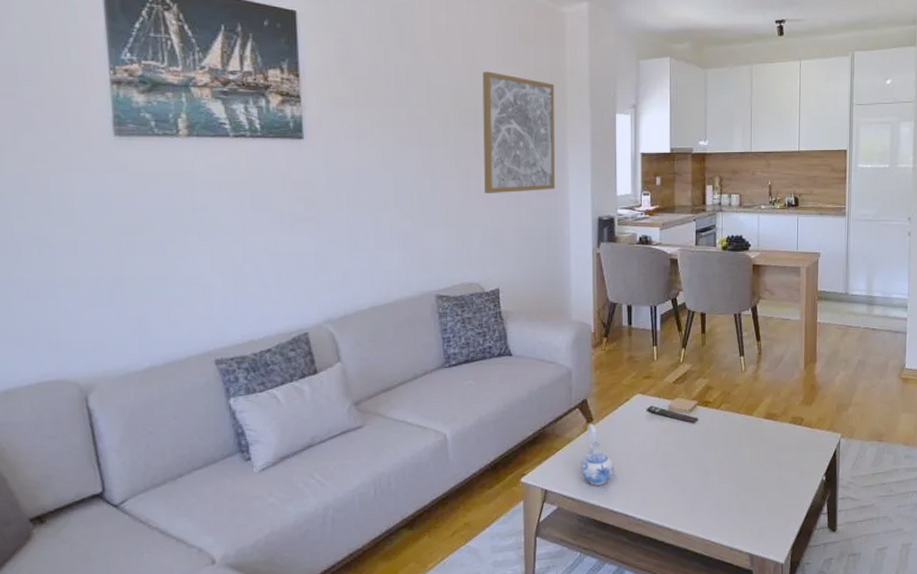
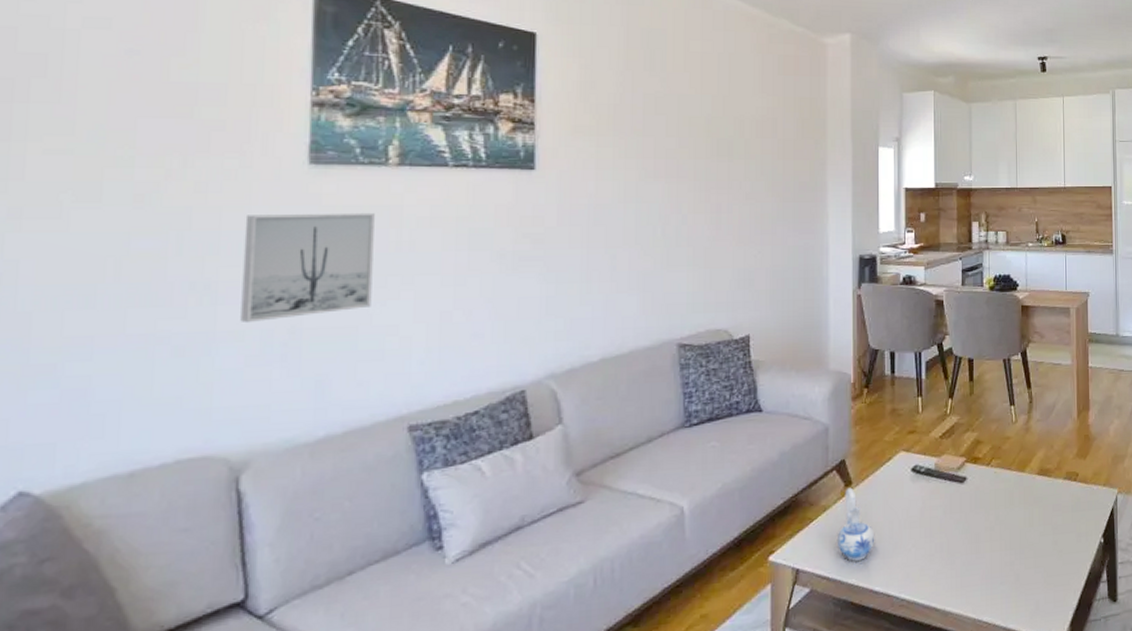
wall art: none [68,178,176,272] -> present [240,212,375,322]
wall art: present [482,71,556,193] -> none [737,101,815,230]

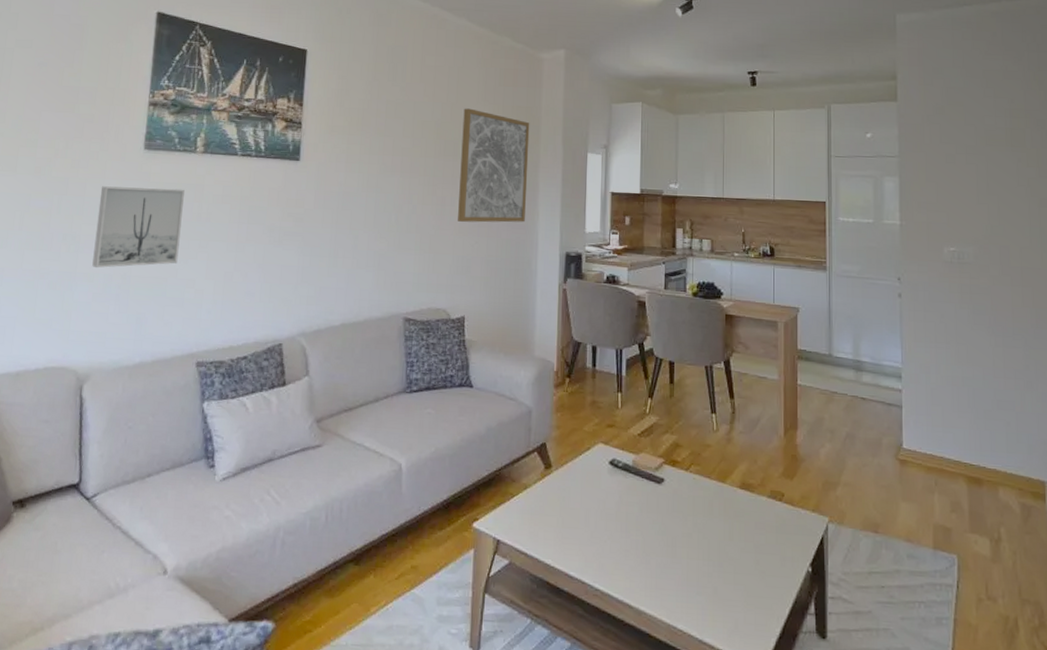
wall art: none [737,101,815,230] -> present [458,108,530,223]
ceramic pitcher: present [838,487,875,561] -> none [536,470,572,543]

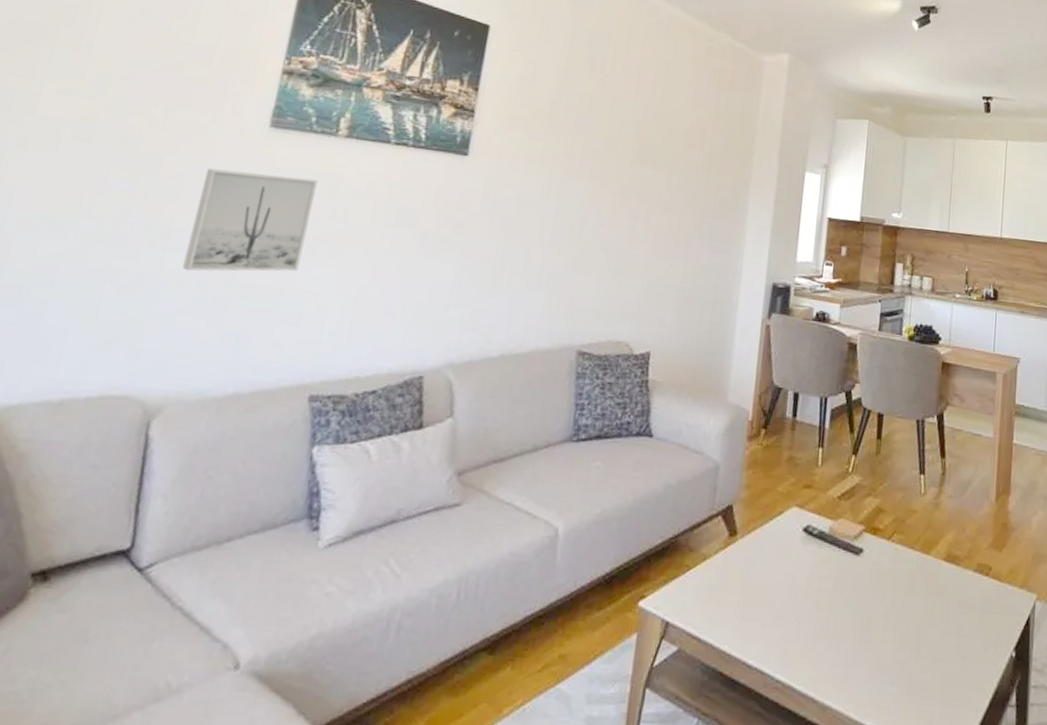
wall art: present [458,108,530,223] -> none [652,110,744,246]

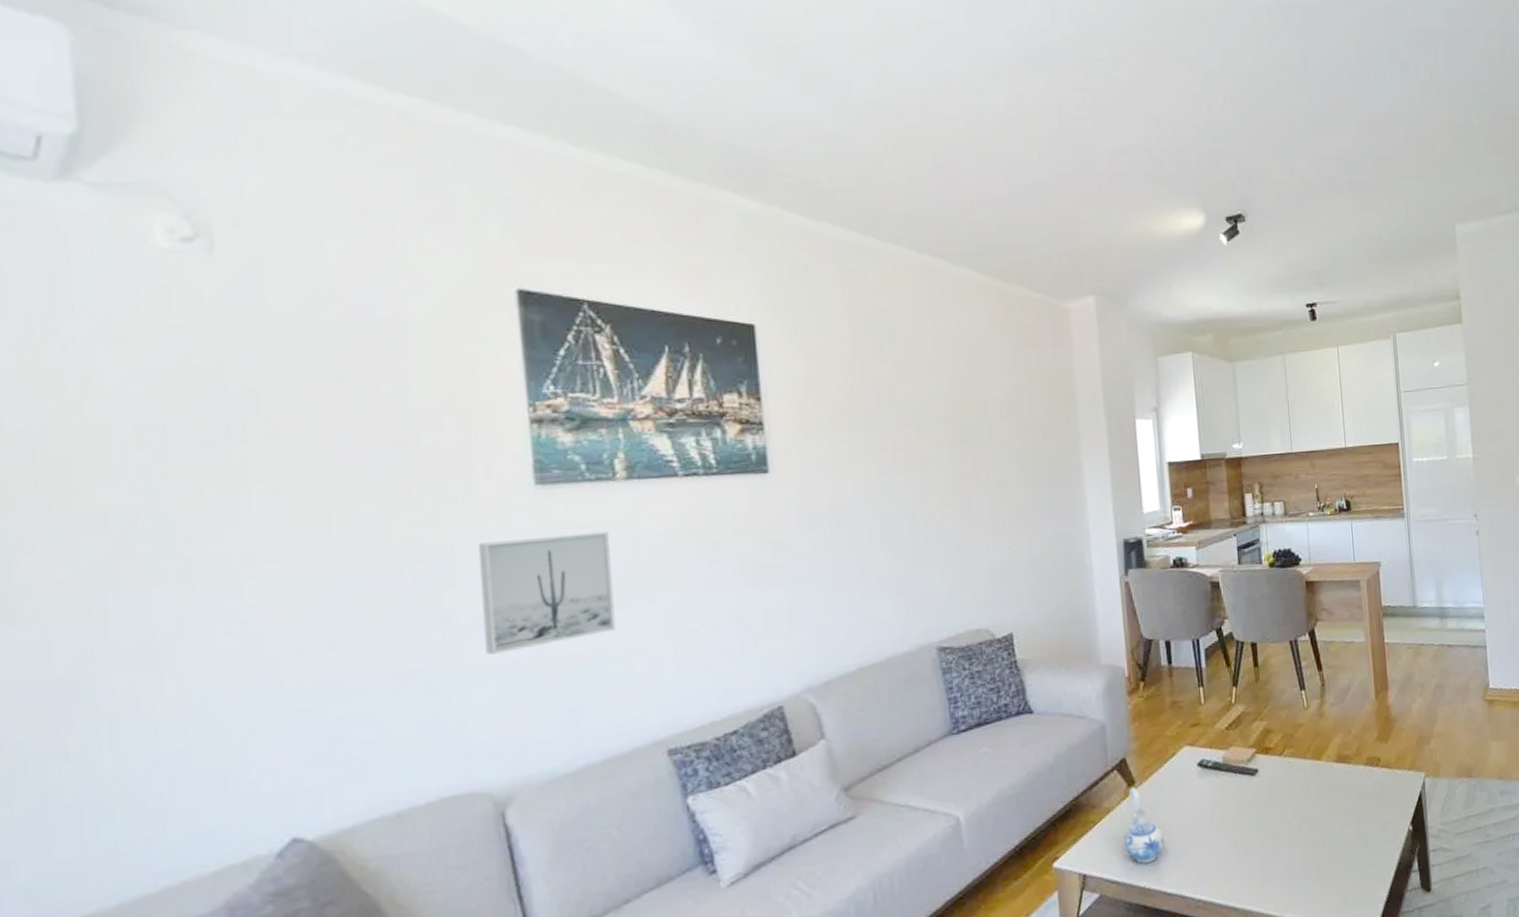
ceramic pitcher: none [713,538,756,625] -> present [1124,787,1164,864]

